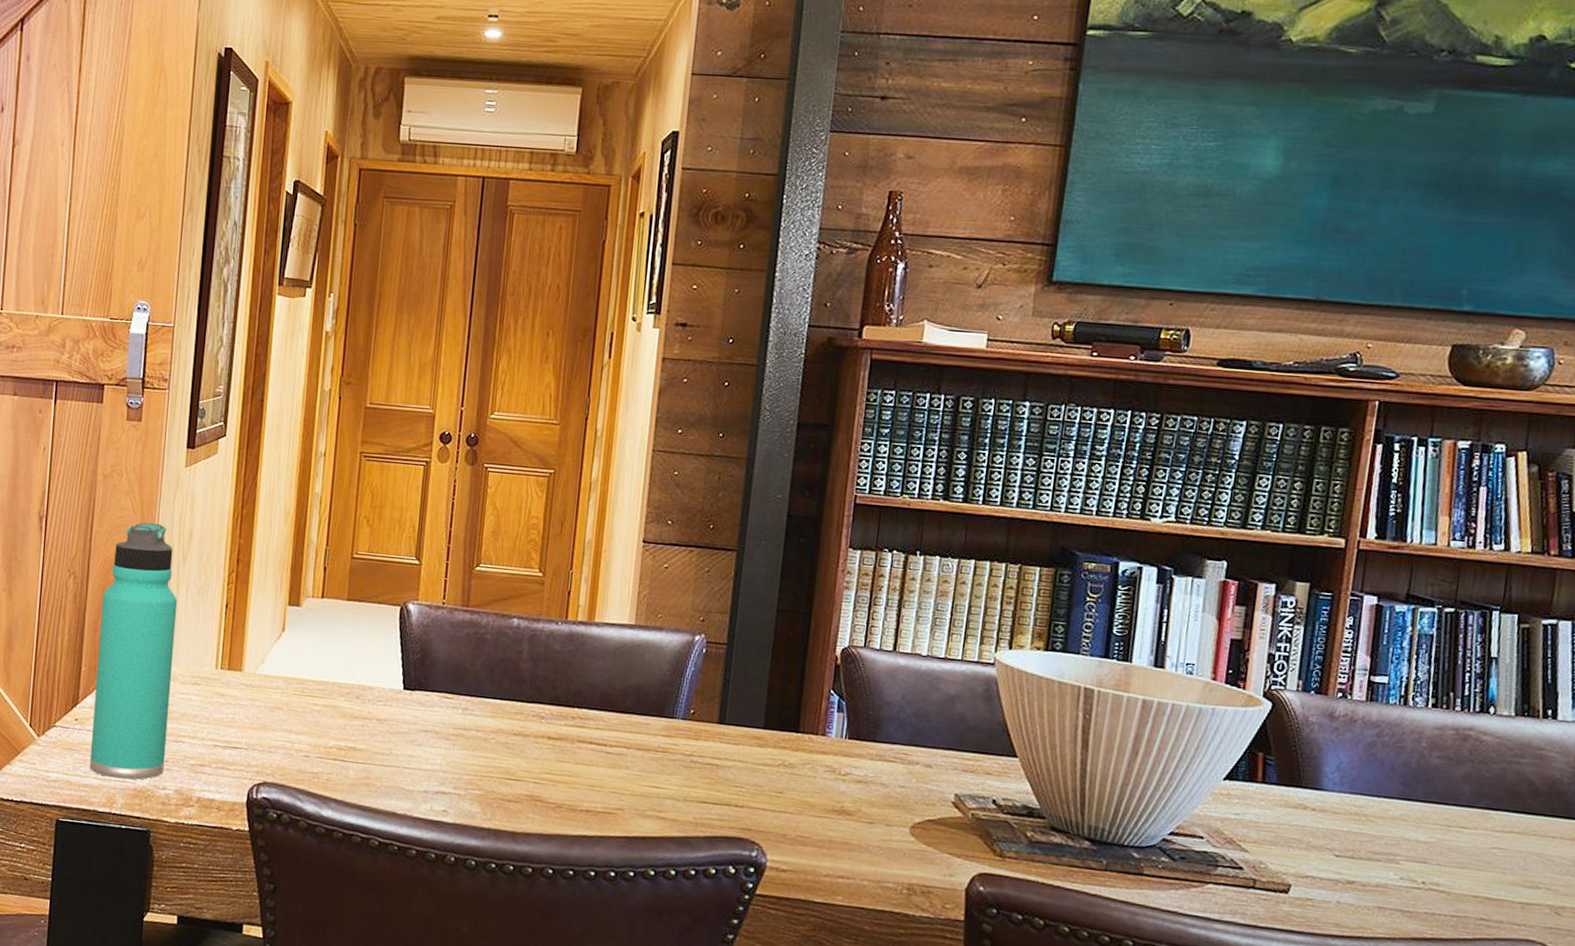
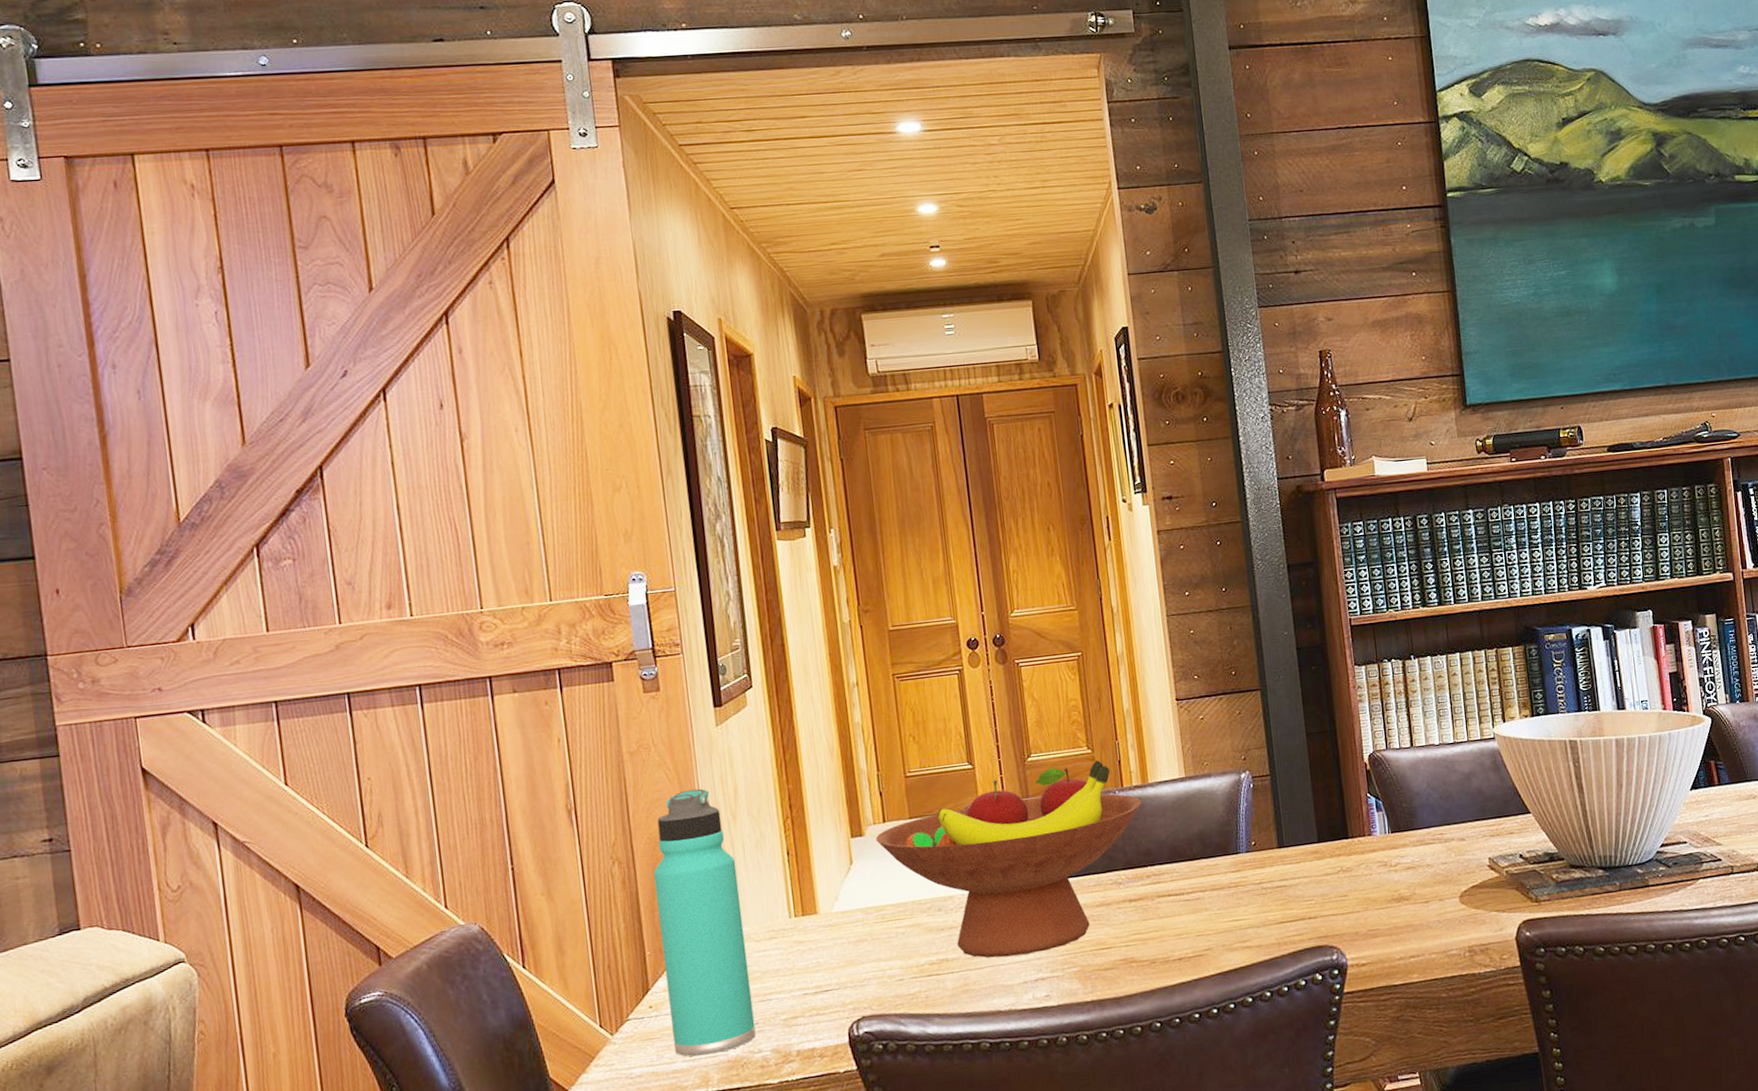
fruit bowl: none [311,581,583,766] -> present [876,760,1142,958]

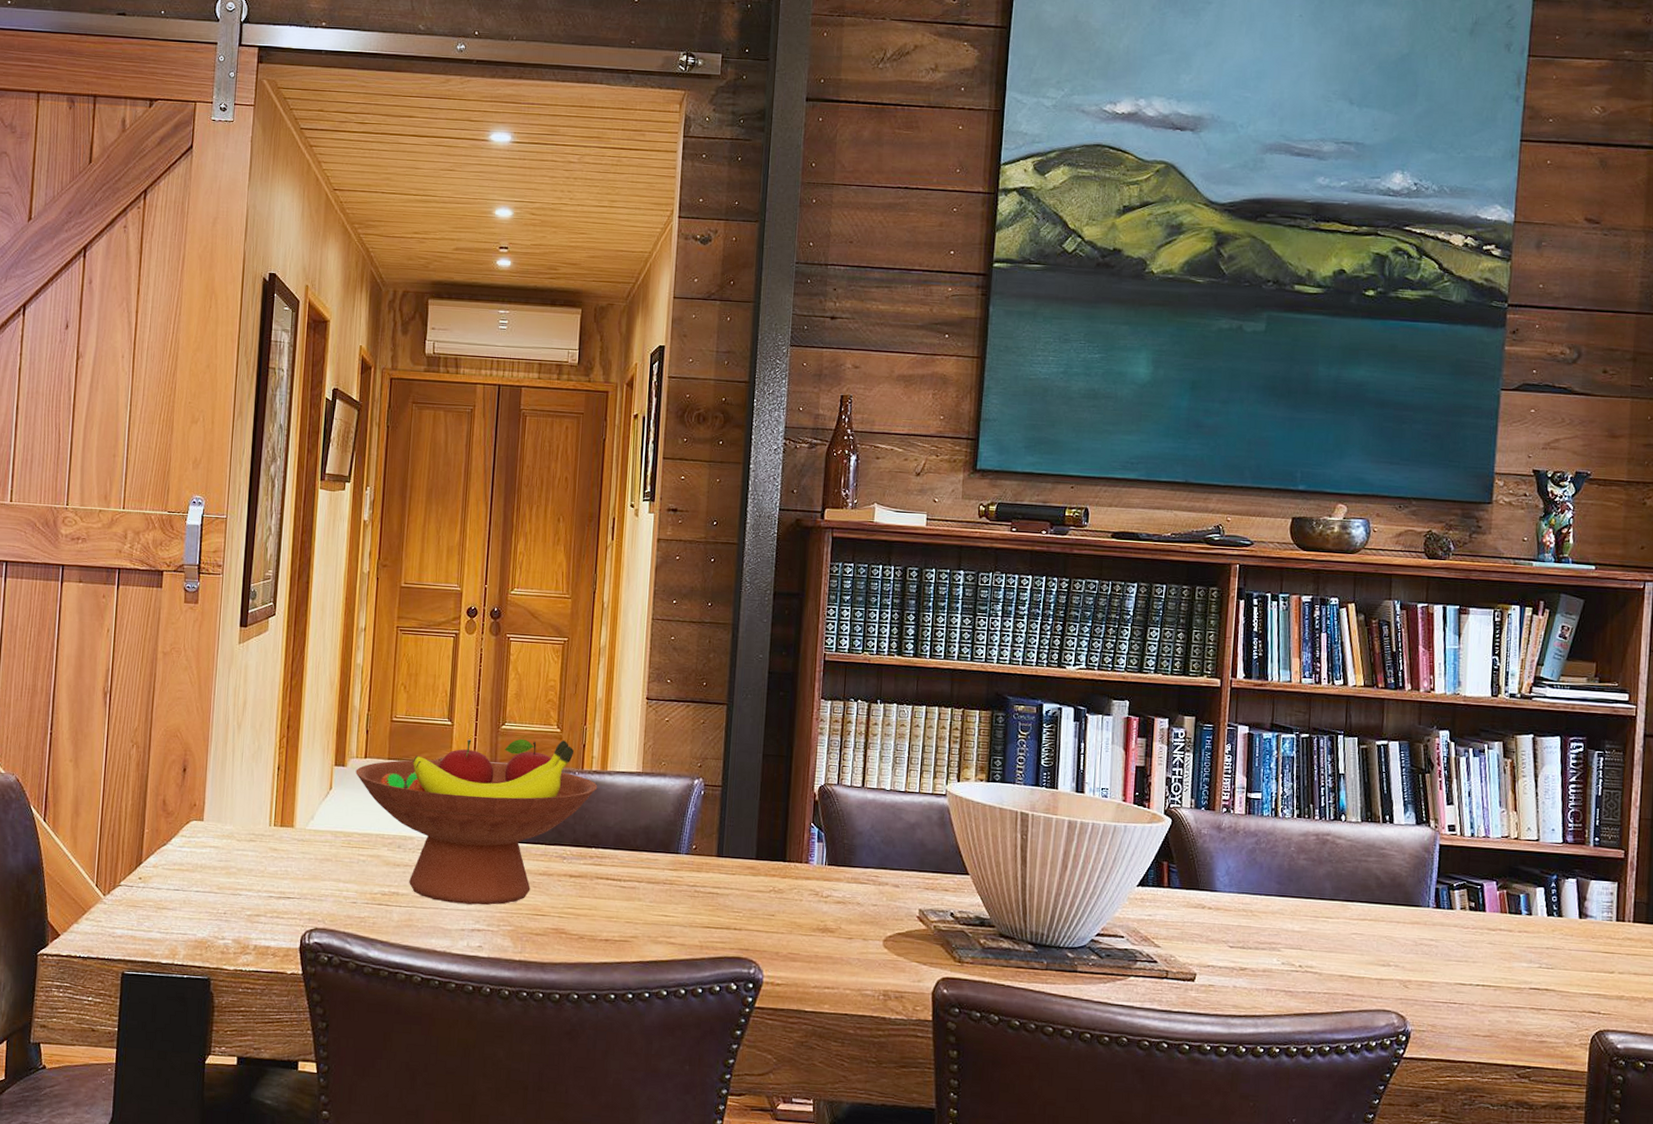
thermos bottle: present [654,788,756,1057] -> none [153,694,234,932]

